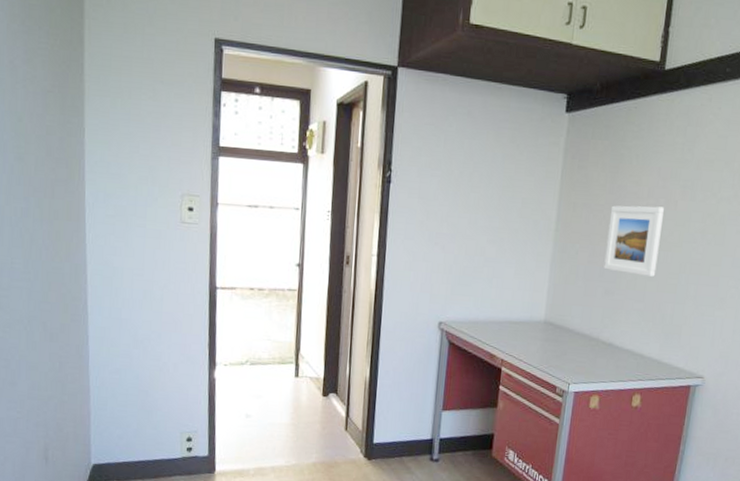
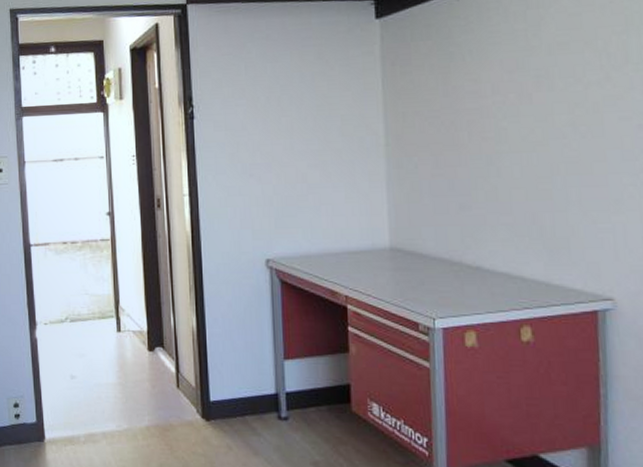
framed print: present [604,205,664,277] -> none [448,103,521,184]

